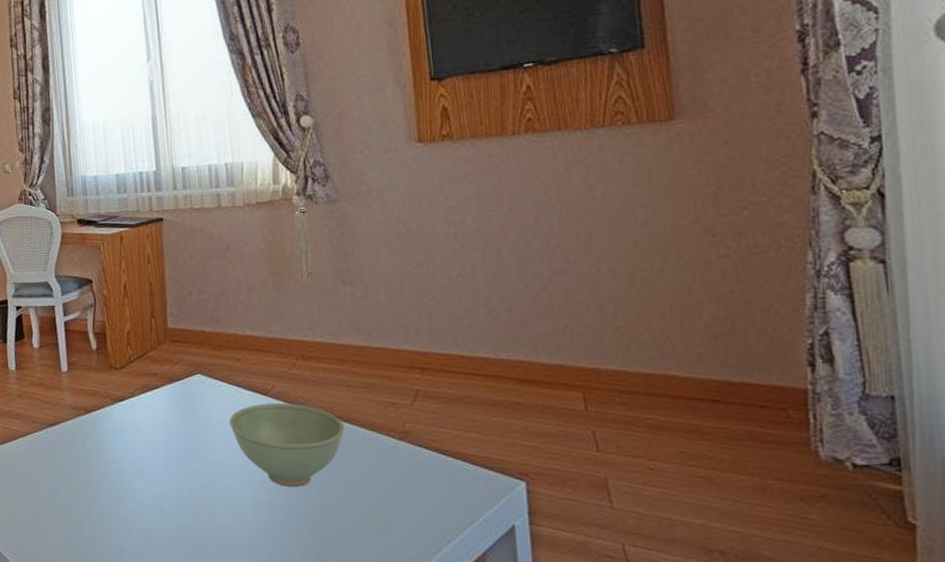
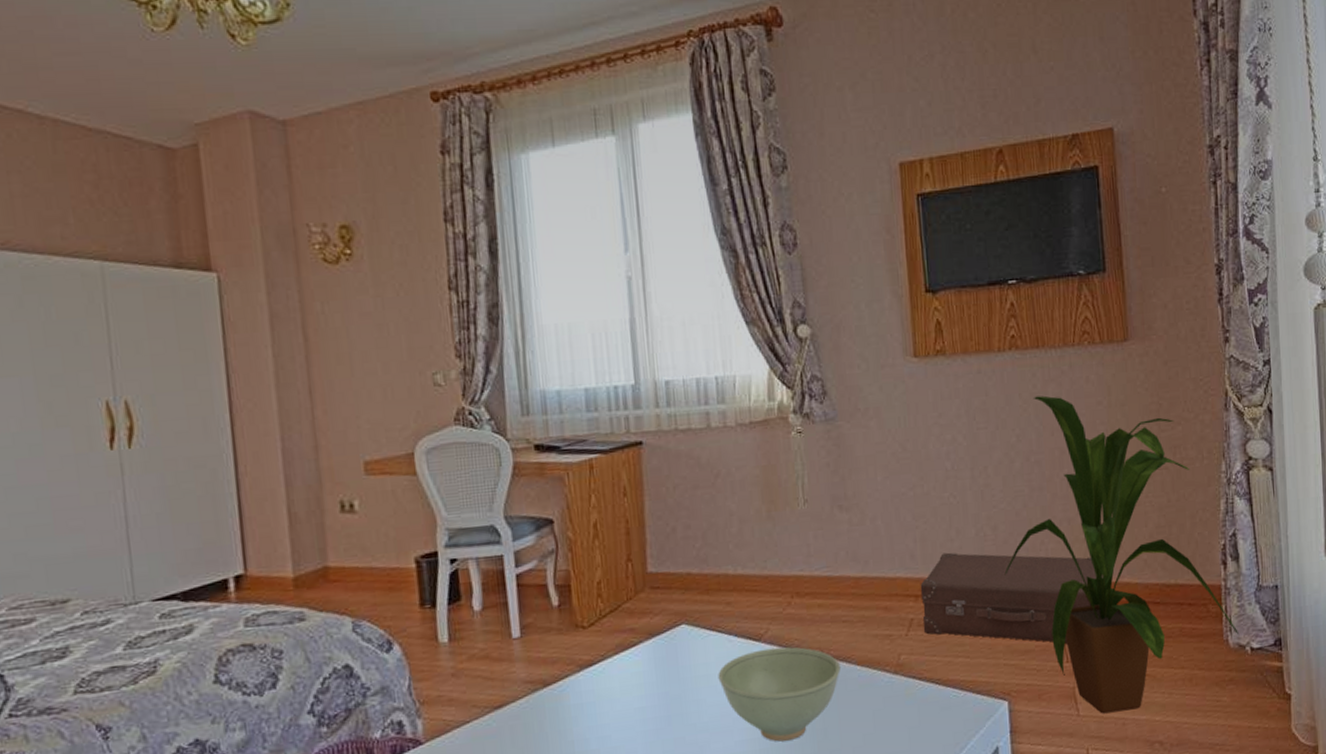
suitcase: none [426,329,643,432] -> present [920,552,1103,643]
house plant: none [520,178,836,511] -> present [1004,395,1240,714]

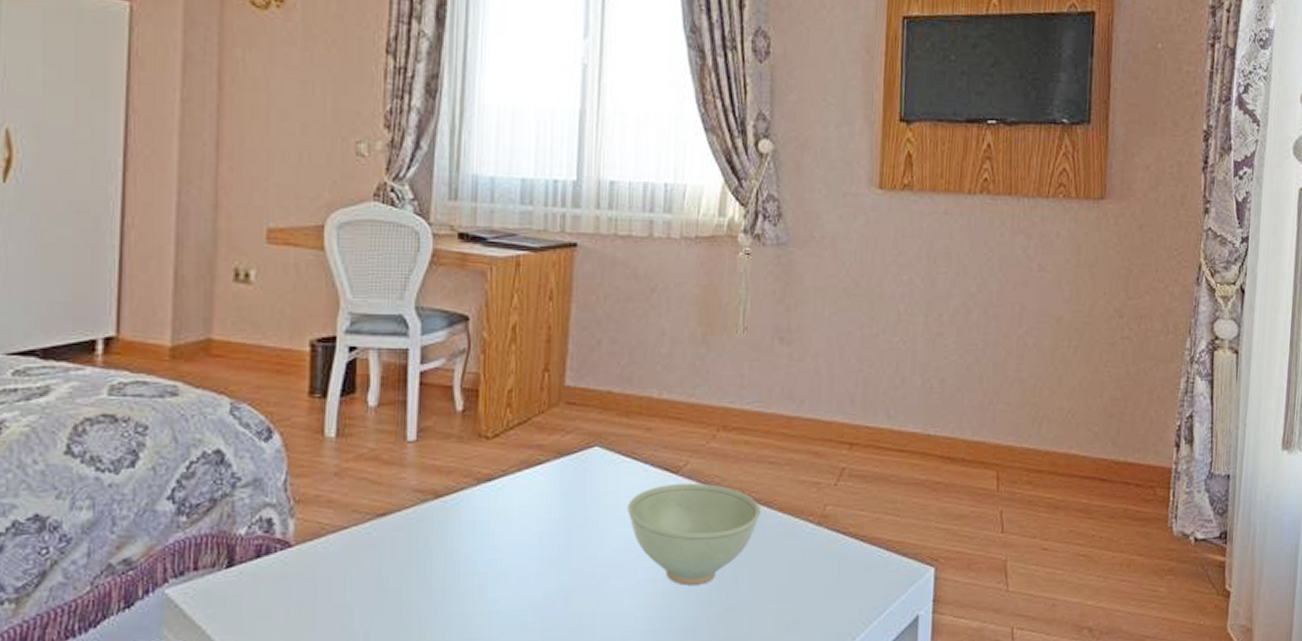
suitcase: present [920,552,1103,643] -> none [854,401,1050,512]
house plant: present [1004,395,1240,714] -> none [947,246,1185,592]

